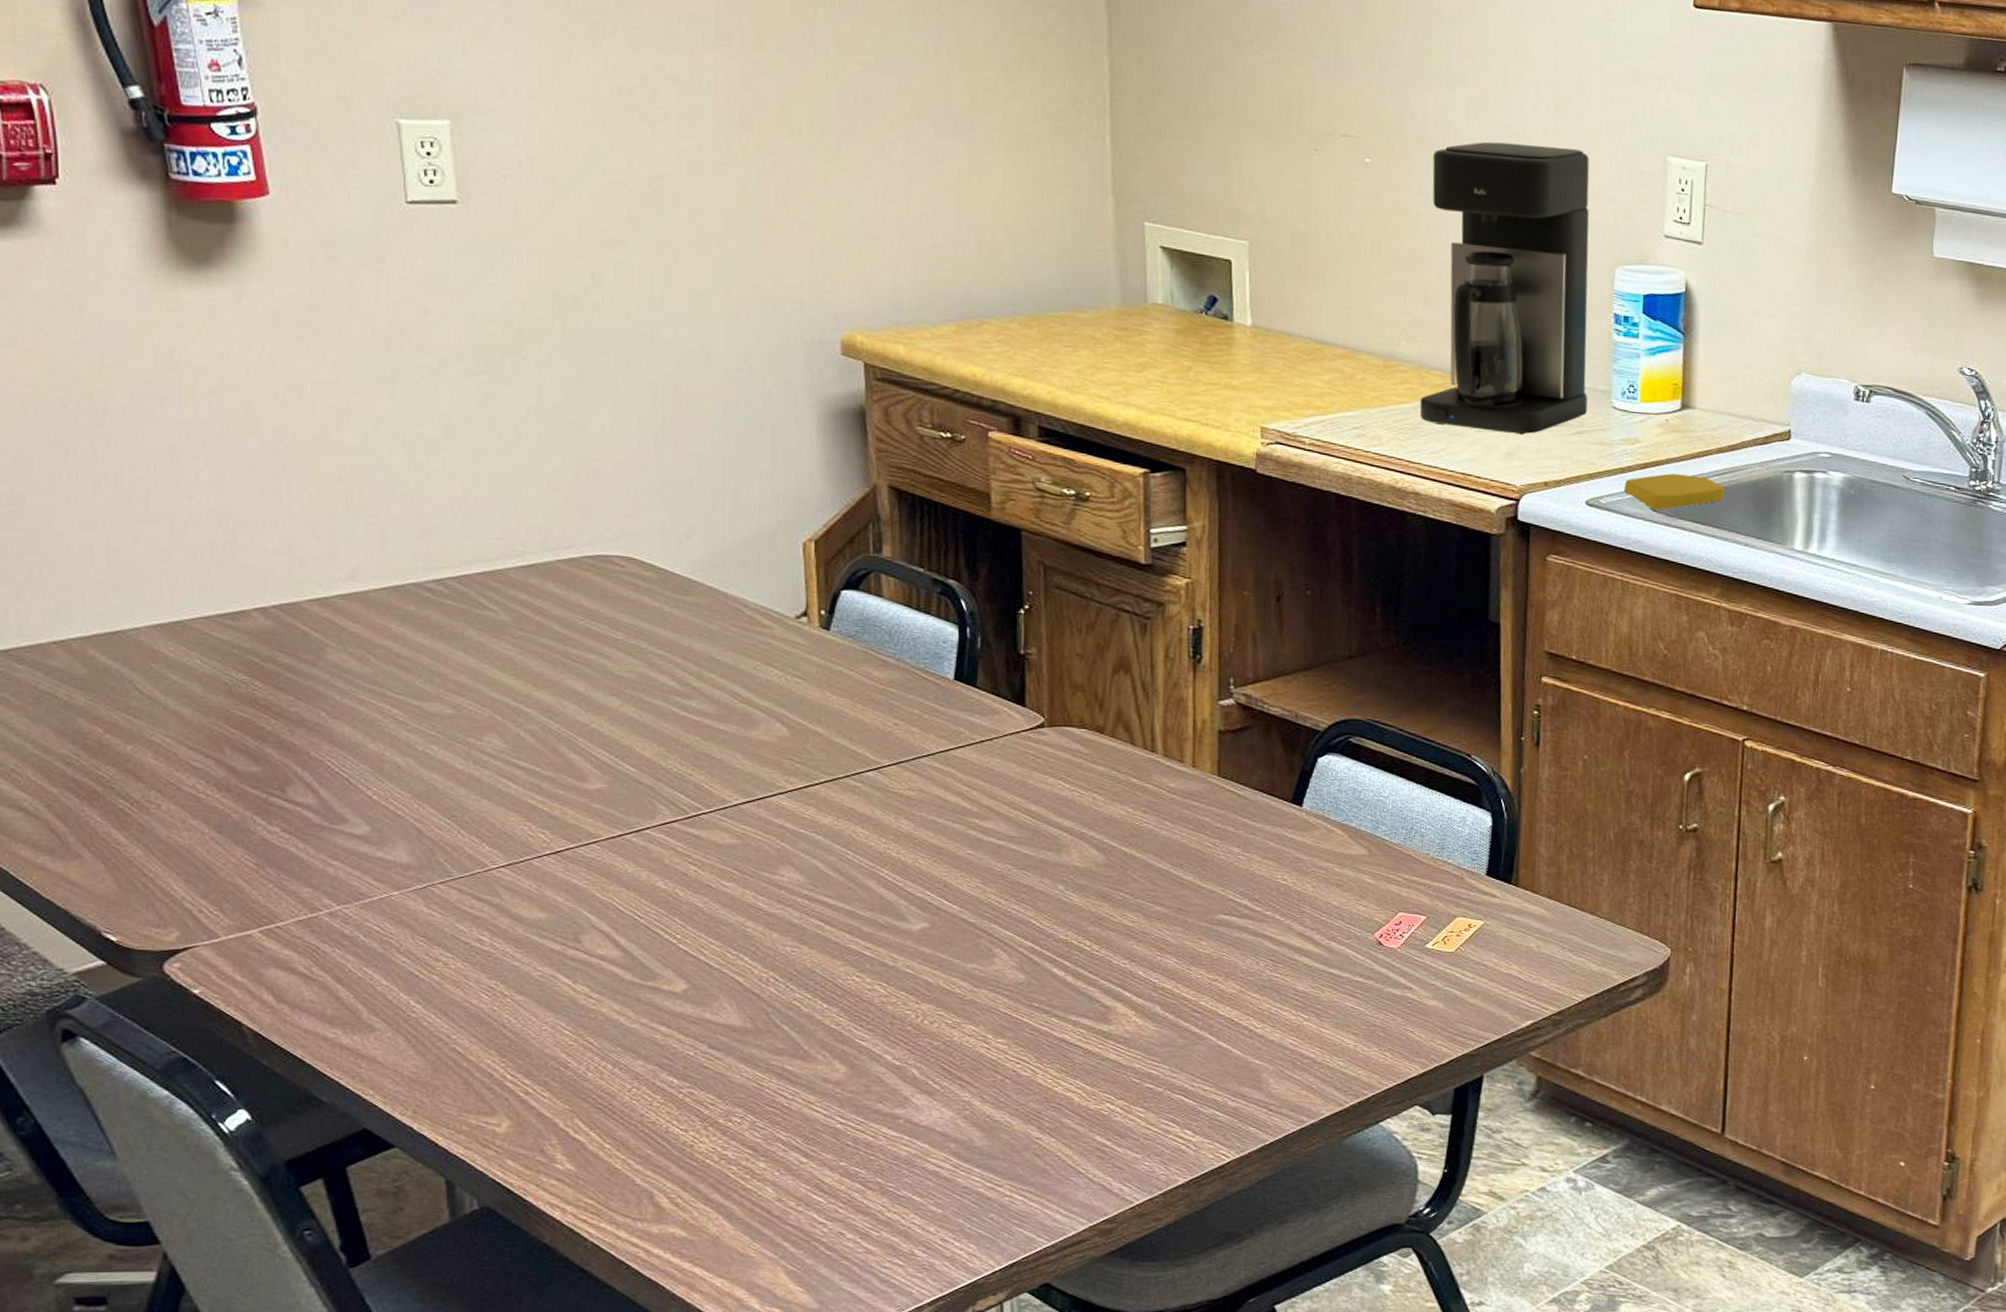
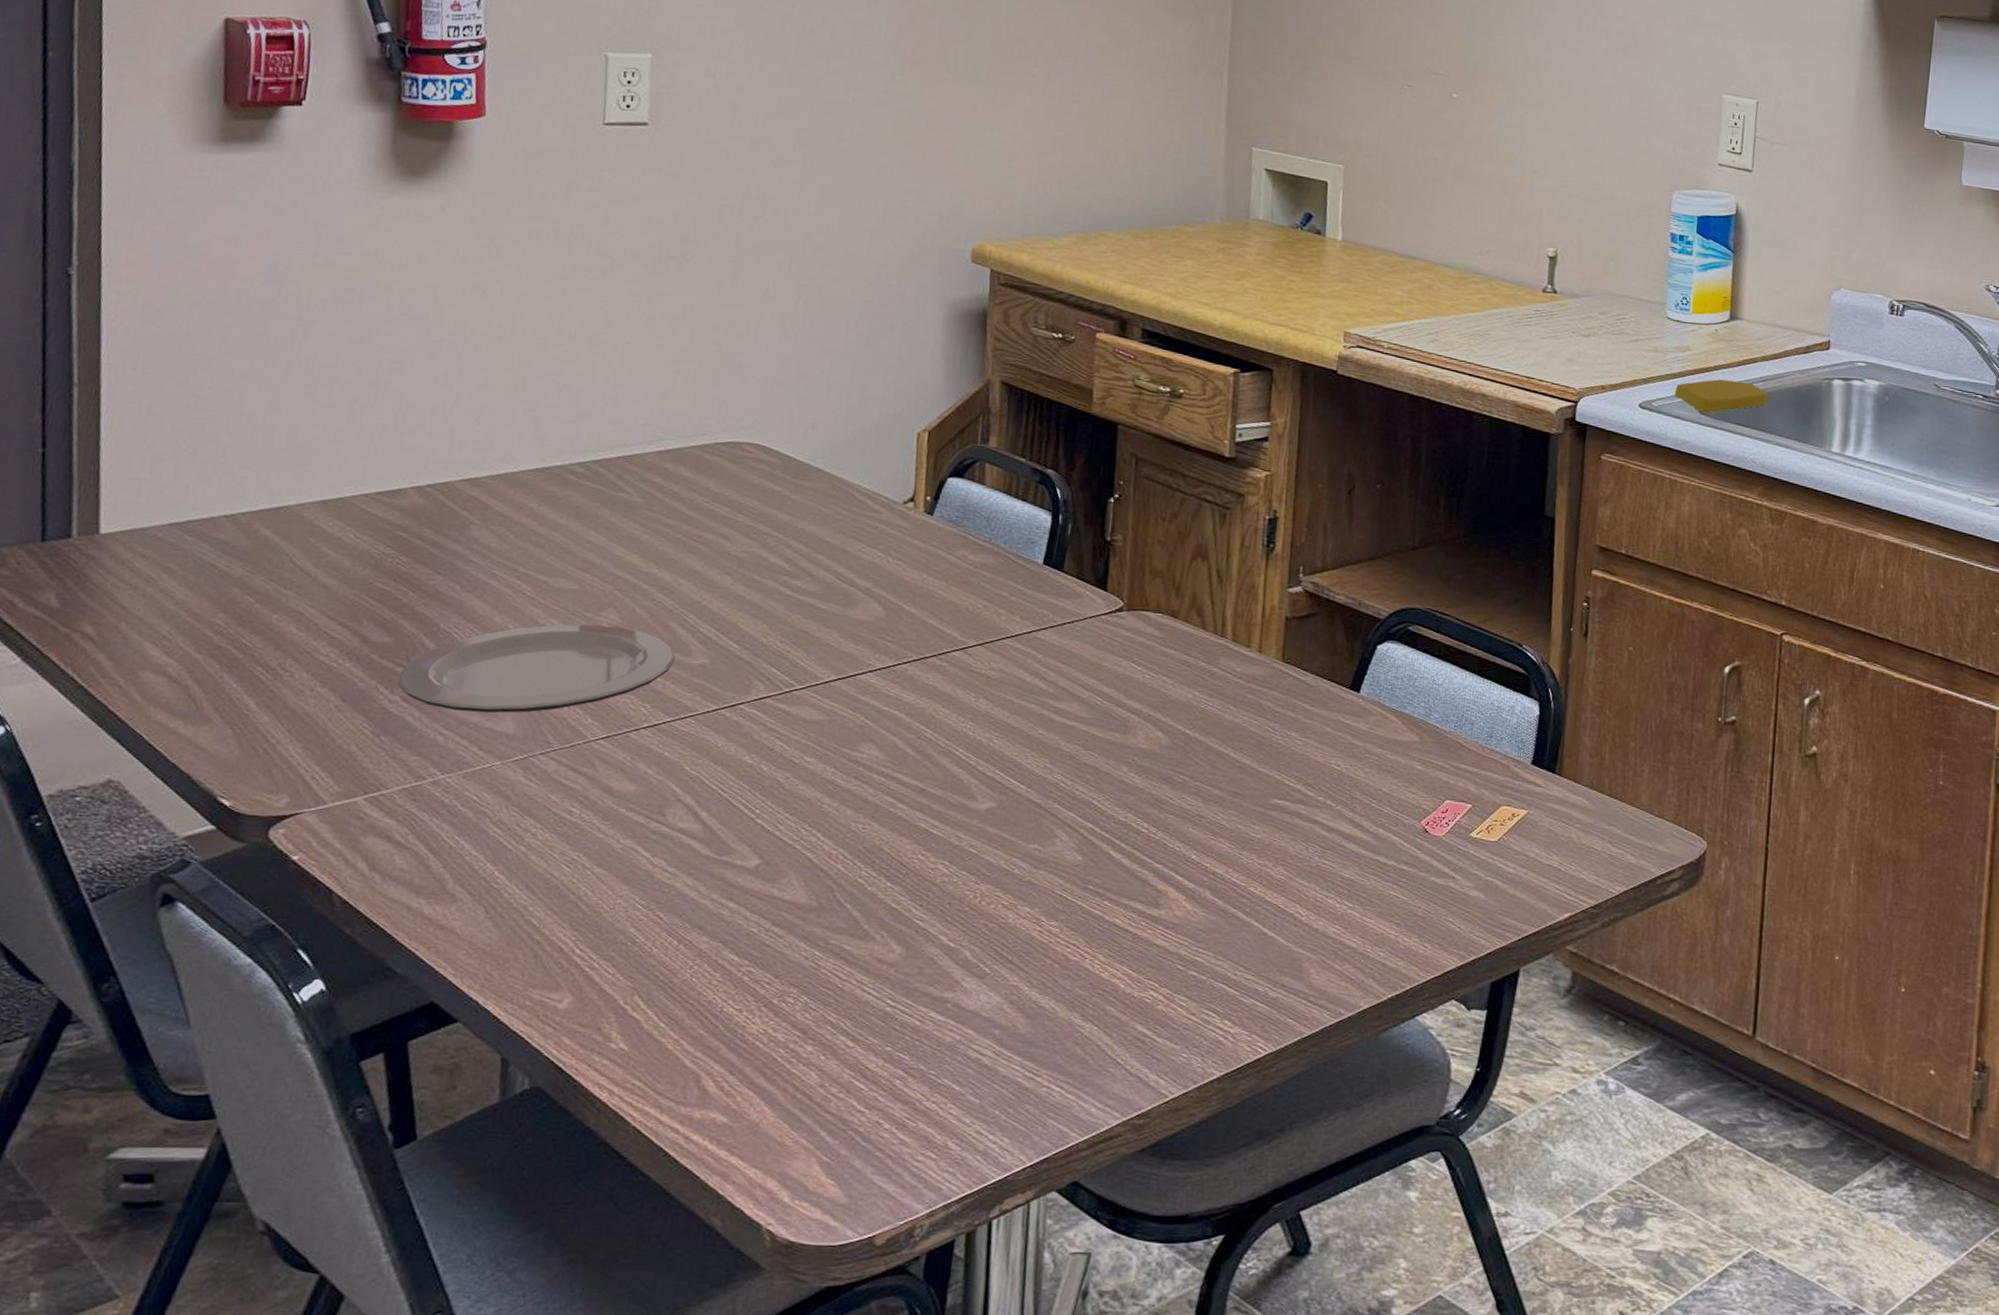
plate: none [275,750,571,843] -> present [398,624,676,713]
coffee maker: present [1419,141,1590,435] -> none [1490,80,1653,342]

